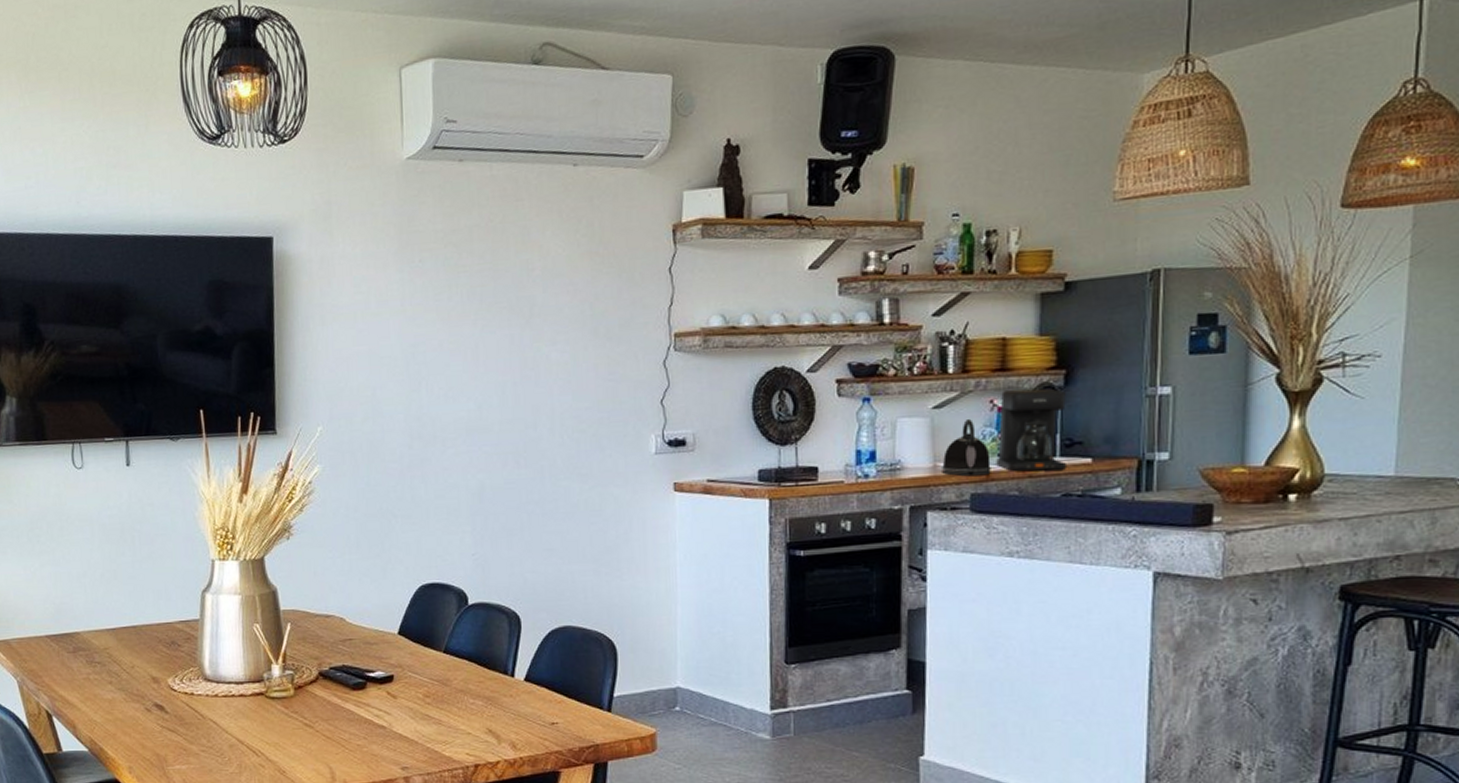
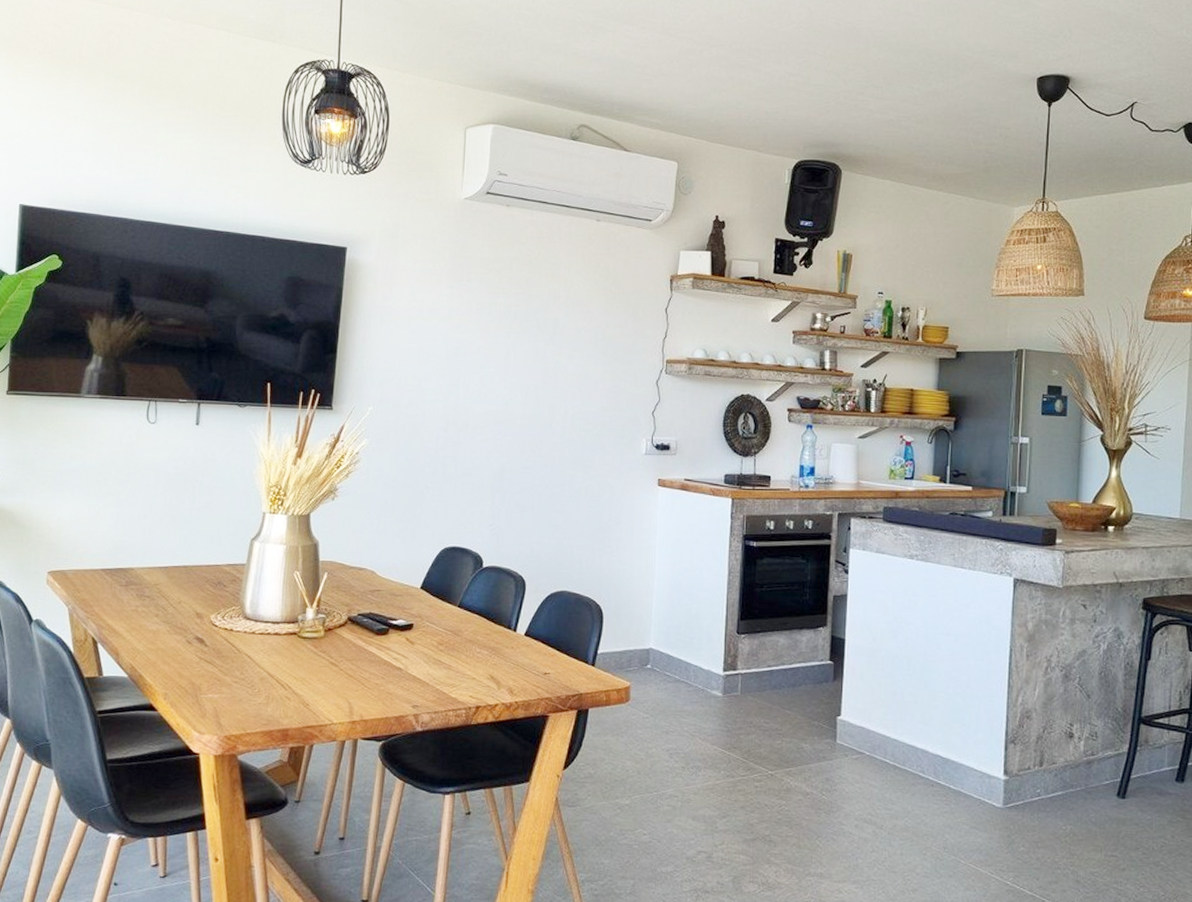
kettle: present [942,419,991,477] -> none [863,449,899,494]
coffee maker: present [996,388,1066,472] -> none [903,428,955,495]

